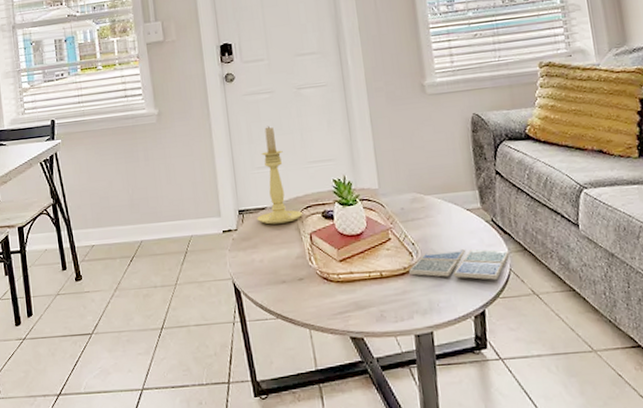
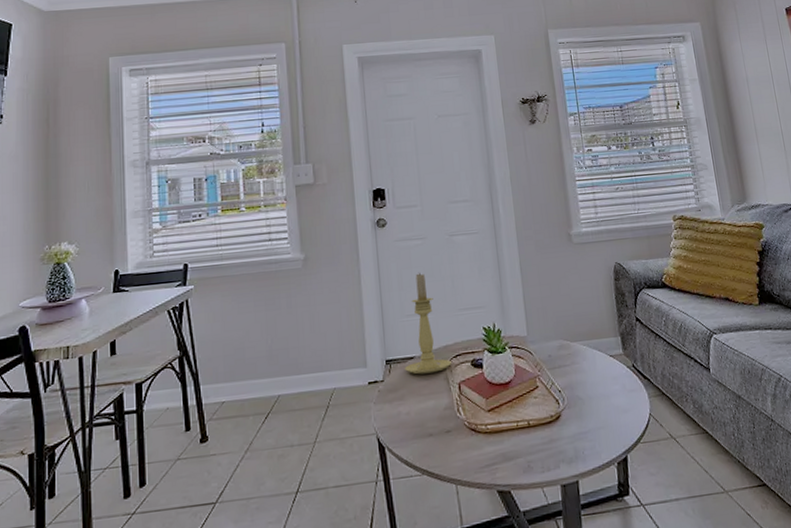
drink coaster: present [409,249,510,280] -> none [556,395,649,425]

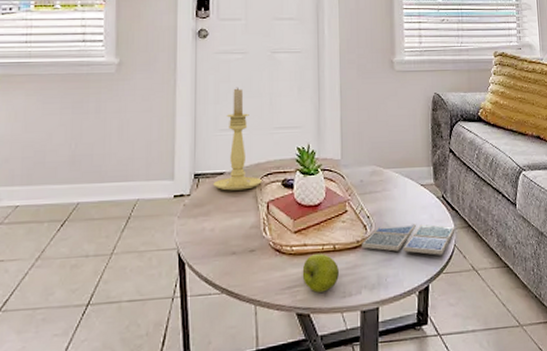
apple: none [499,430,537,469] -> present [302,254,340,293]
drink coaster: none [556,395,649,425] -> present [362,224,455,255]

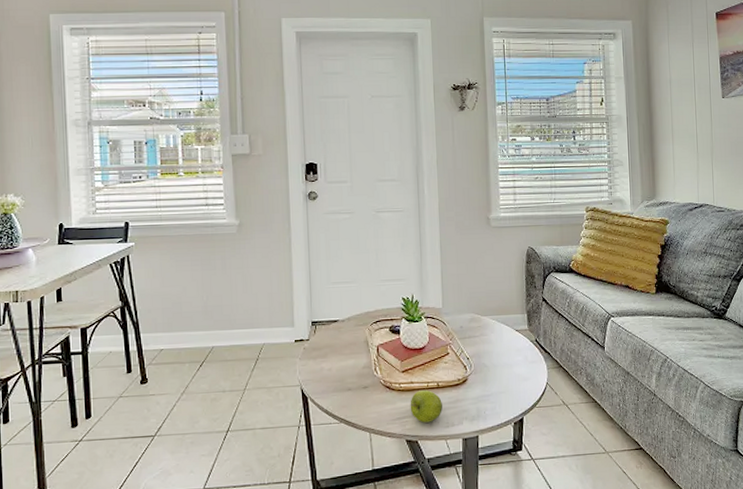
candle holder: present [213,87,262,191] -> none [329,244,372,336]
drink coaster: present [362,224,455,255] -> none [463,365,547,392]

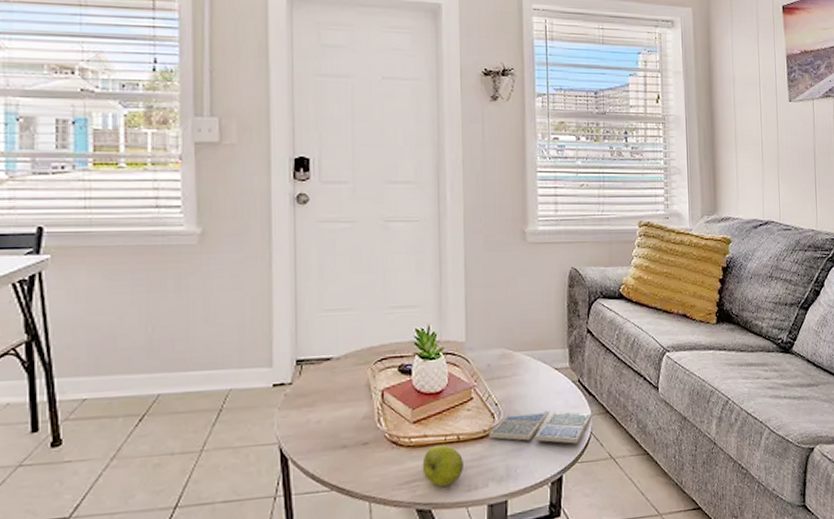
drink coaster: none [463,365,547,392] -> present [489,411,592,444]

